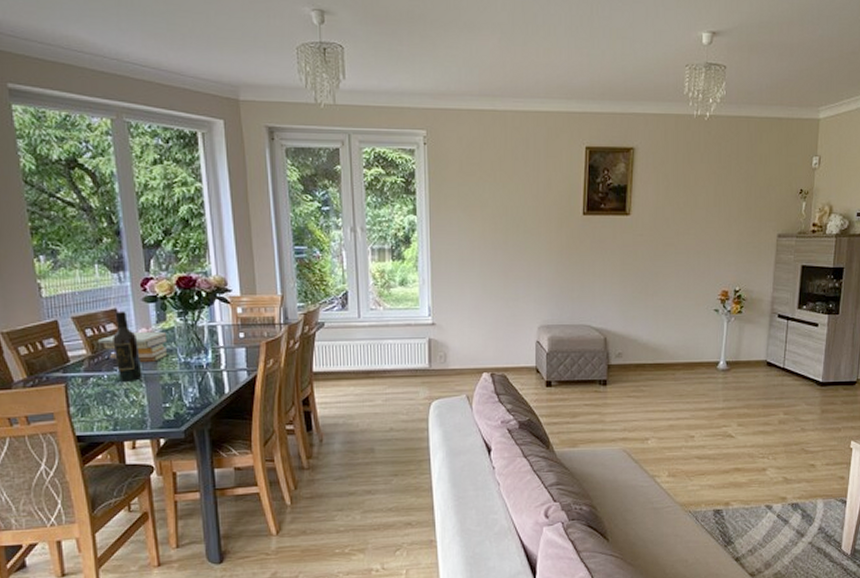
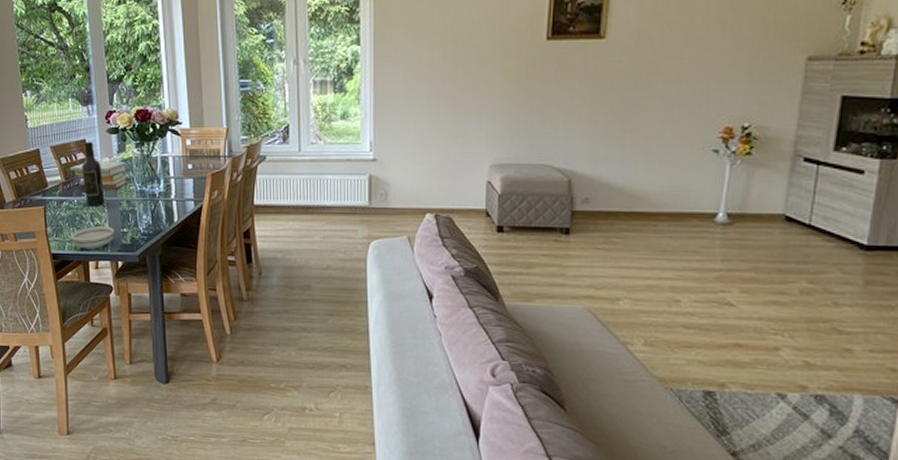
bowl: none [100,403,155,428] -> present [70,226,114,250]

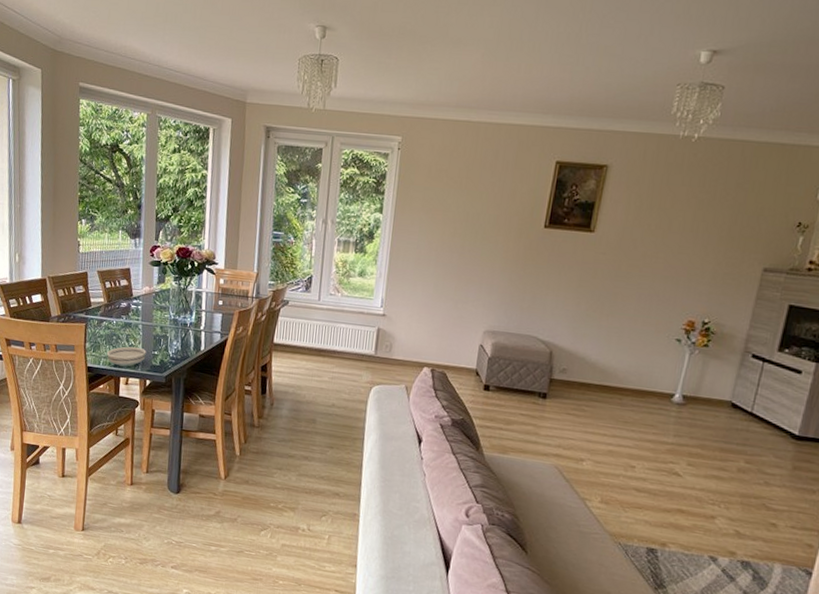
books: present [69,162,127,189] -> none [112,289,164,316]
wine bottle: present [82,141,105,206] -> none [123,270,142,329]

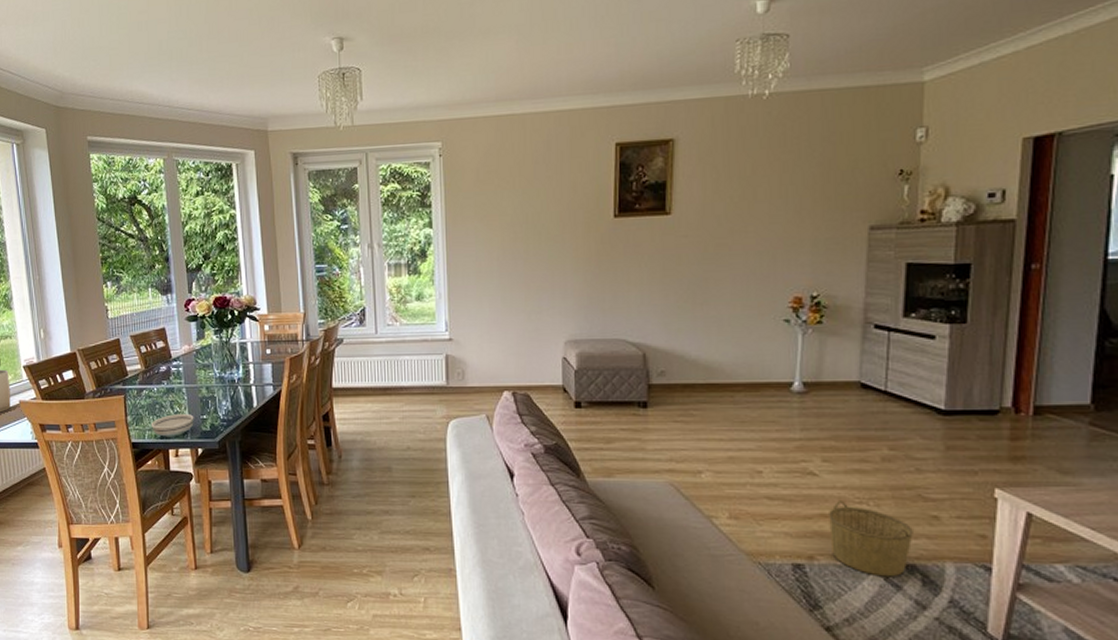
basket: none [682,500,753,570] -> present [827,501,913,577]

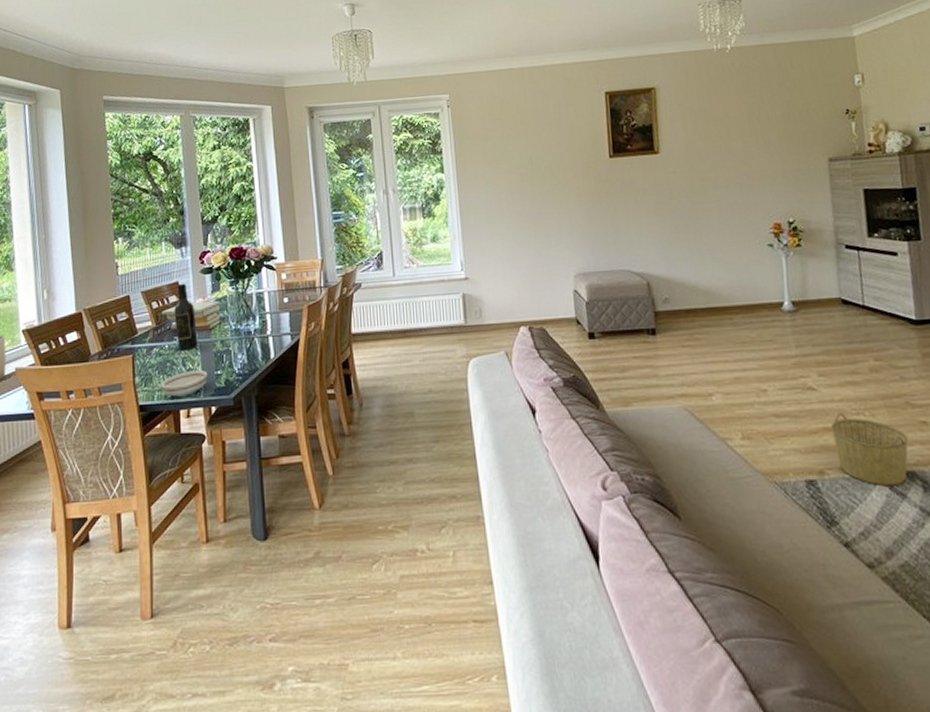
books: none [149,349,206,376] -> present [161,301,221,331]
wine bottle: none [162,329,185,394] -> present [174,283,198,350]

